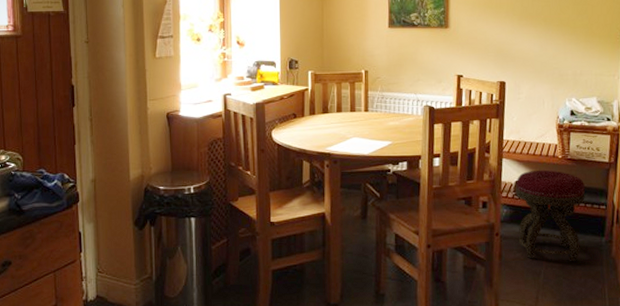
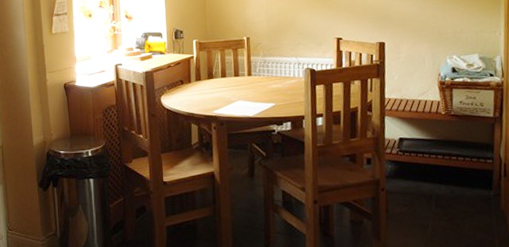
stool: present [515,169,585,262] -> none [399,126,471,215]

